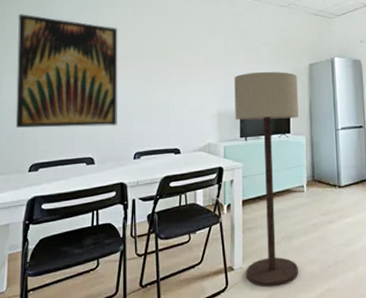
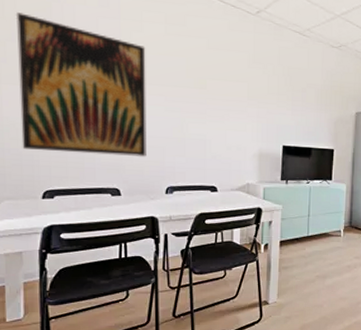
floor lamp: present [234,72,299,288] -> none [277,114,343,320]

